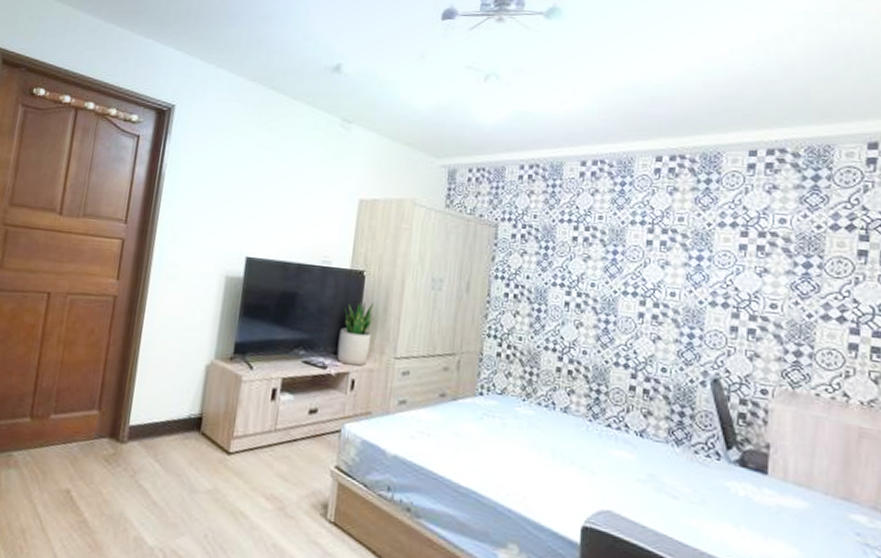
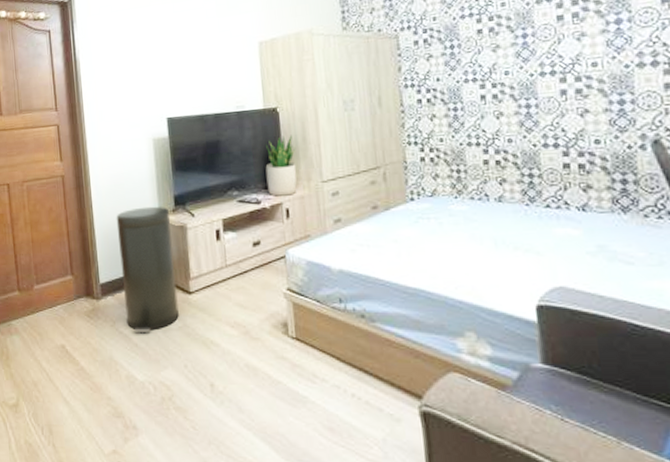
pedal bin: none [150,348,226,491] -> present [116,206,179,332]

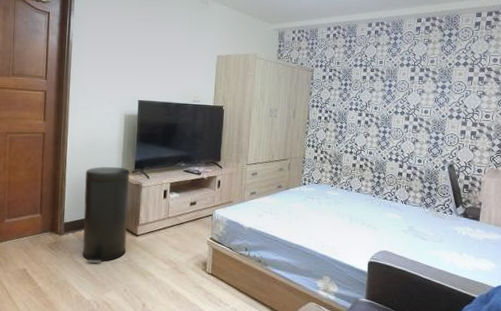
planter: present [265,135,297,196] -> none [207,127,231,171]

